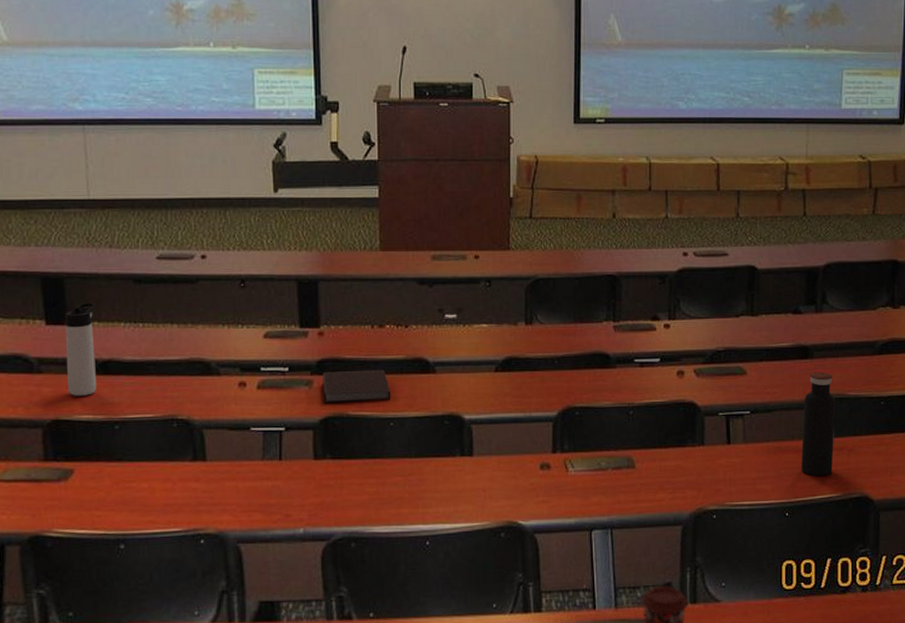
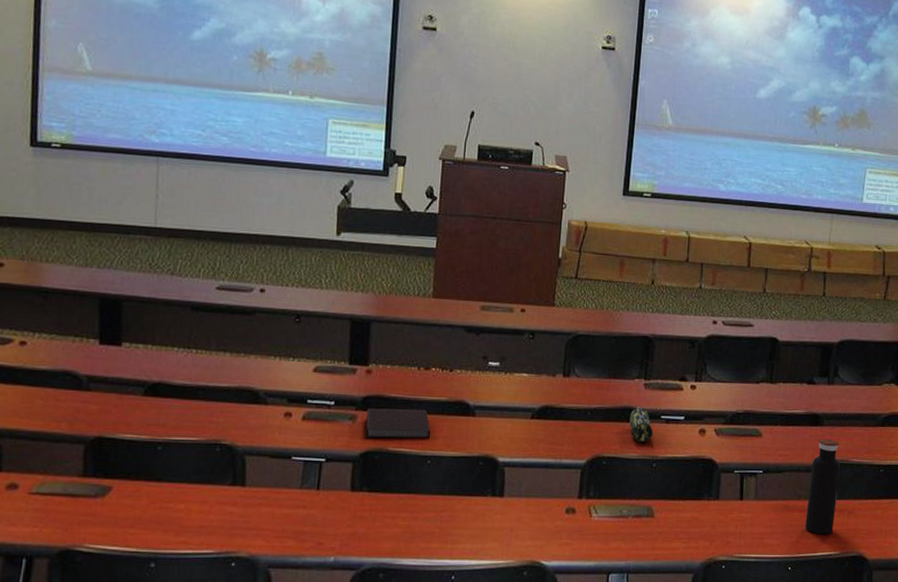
thermos bottle: present [65,302,96,396] -> none [114,325,151,416]
pencil case: none [601,350,627,390] -> present [629,406,654,443]

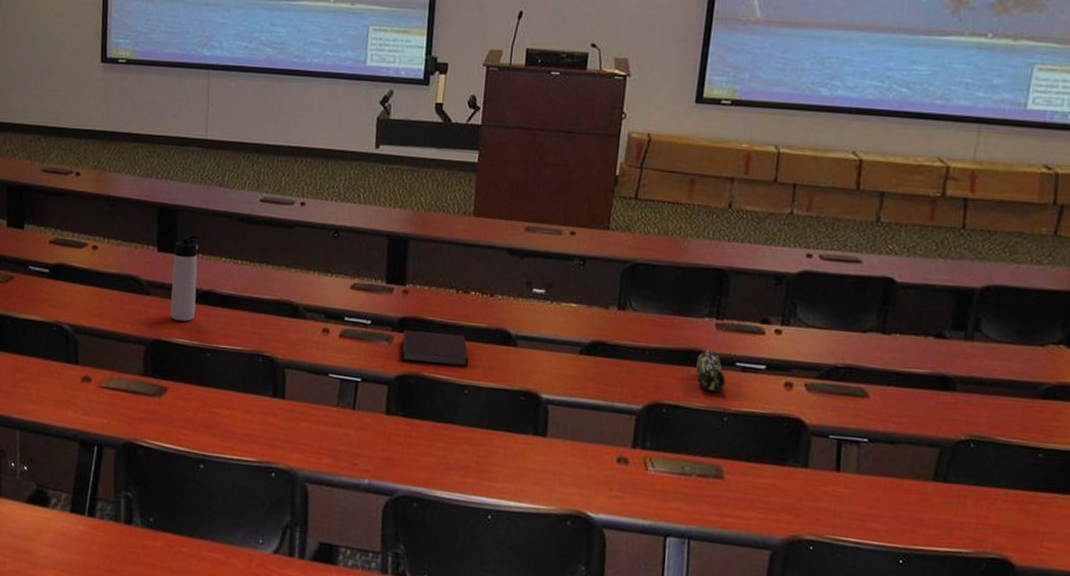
thermos bottle: none [114,325,151,416] -> present [170,234,202,322]
water bottle: present [805,438,840,535] -> none [925,407,979,528]

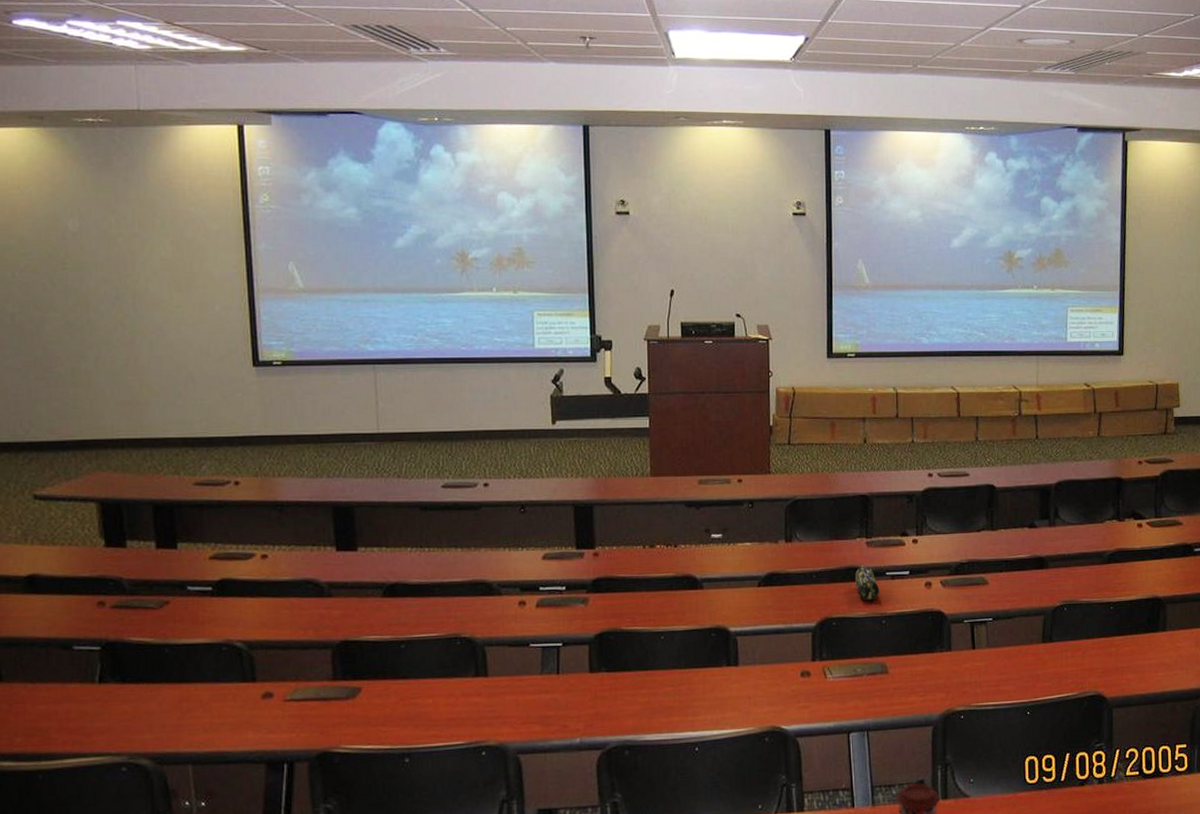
thermos bottle: present [170,234,202,322] -> none [354,529,384,618]
notebook: present [401,330,469,367] -> none [598,586,662,620]

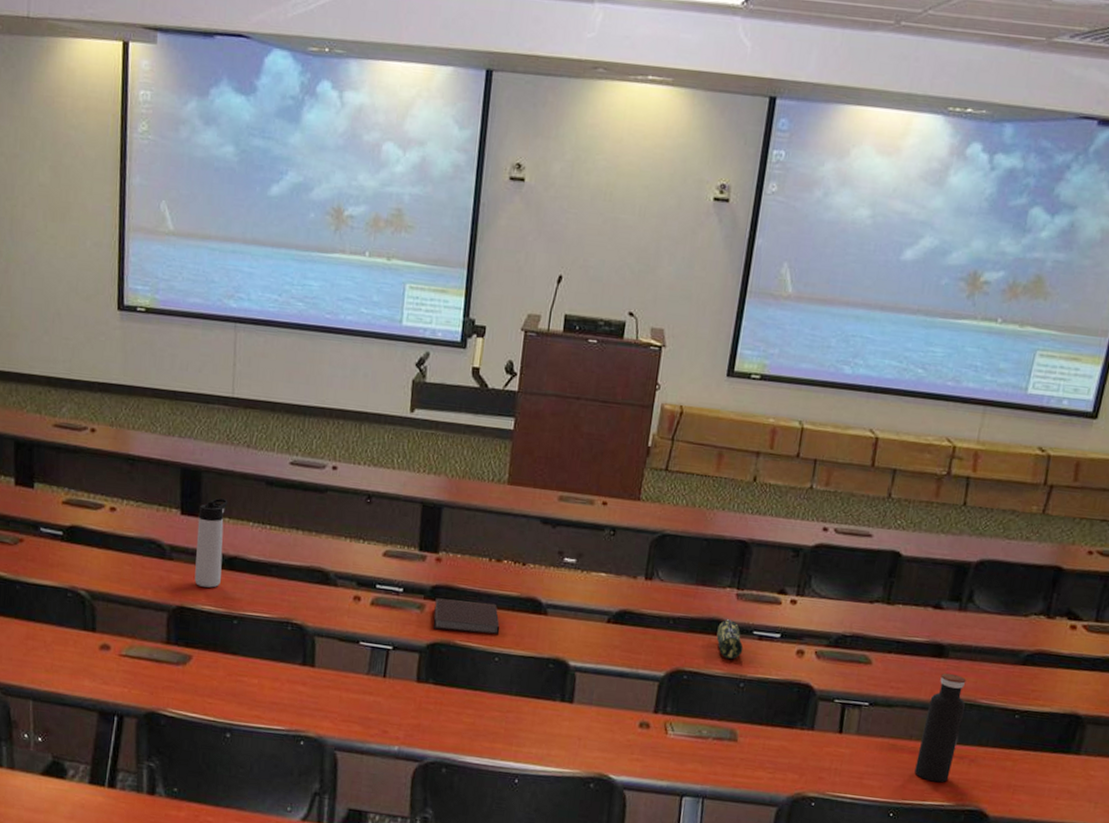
thermos bottle: none [354,529,384,618] -> present [194,497,228,588]
notebook: none [598,586,662,620] -> present [433,598,500,636]
water bottle: none [1040,580,1071,677] -> present [914,672,967,783]

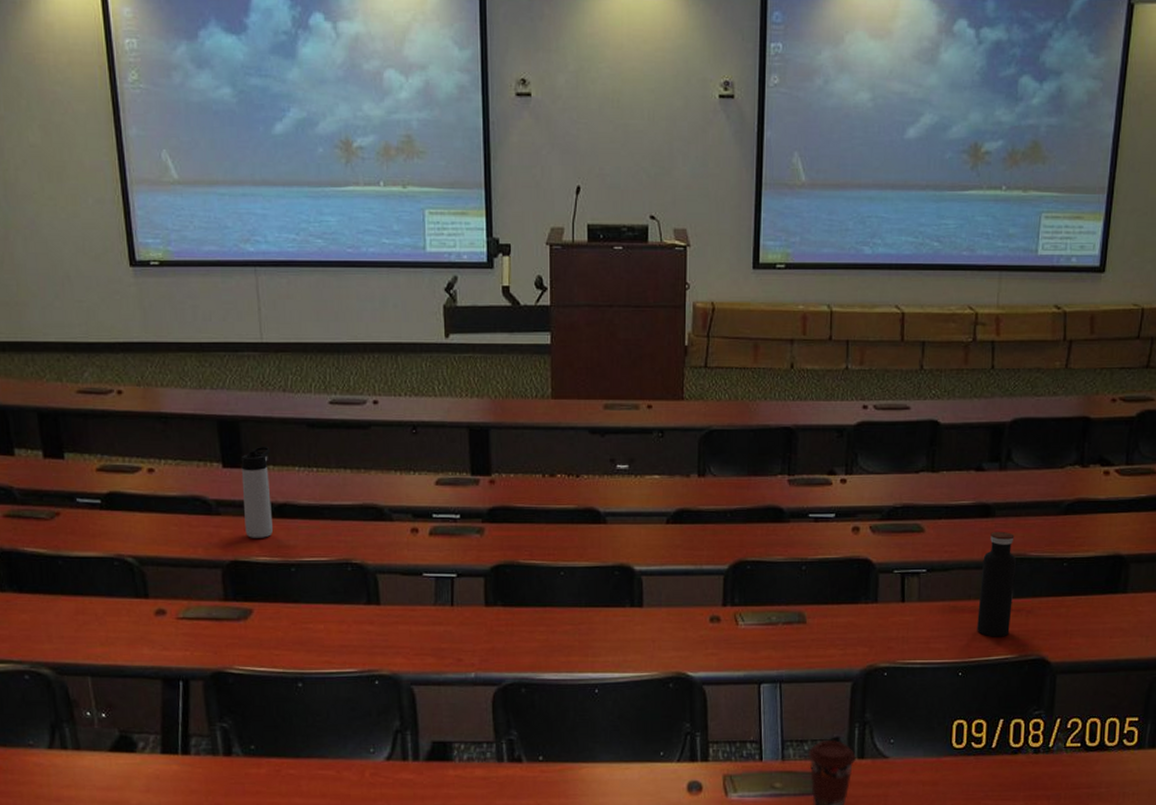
notebook: present [433,598,500,636] -> none [494,518,562,551]
pencil case: present [716,618,744,660] -> none [774,505,801,545]

